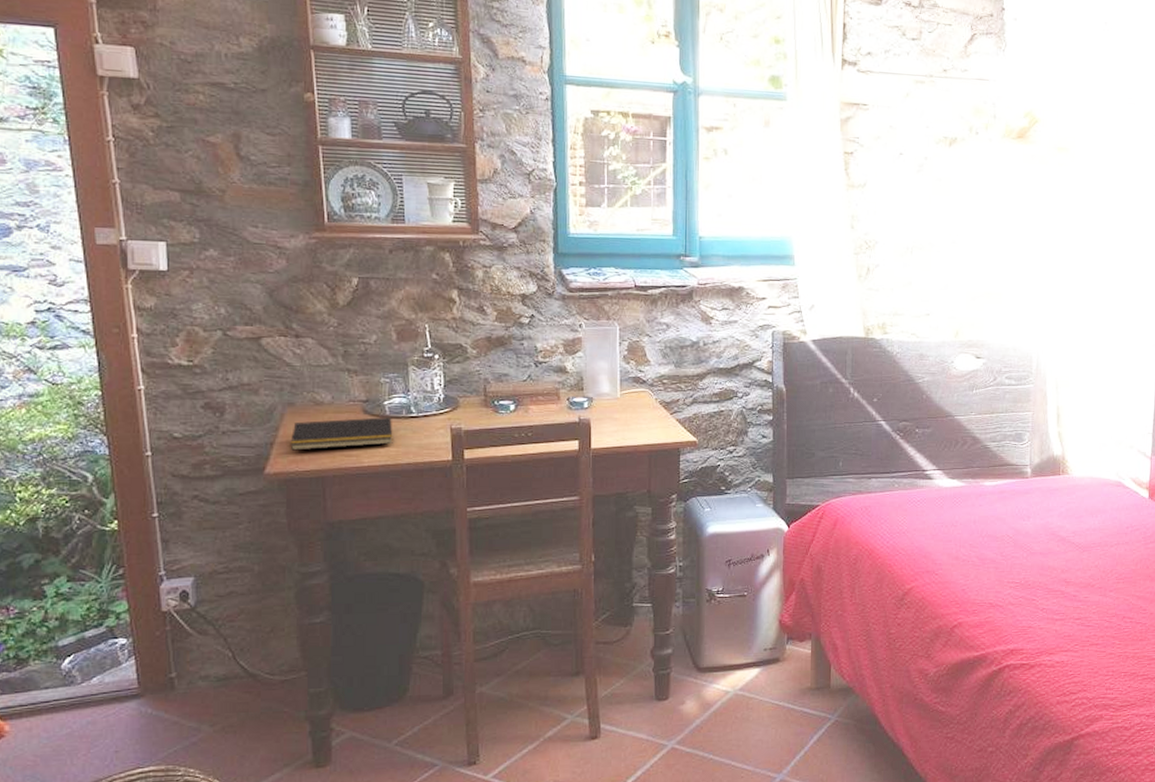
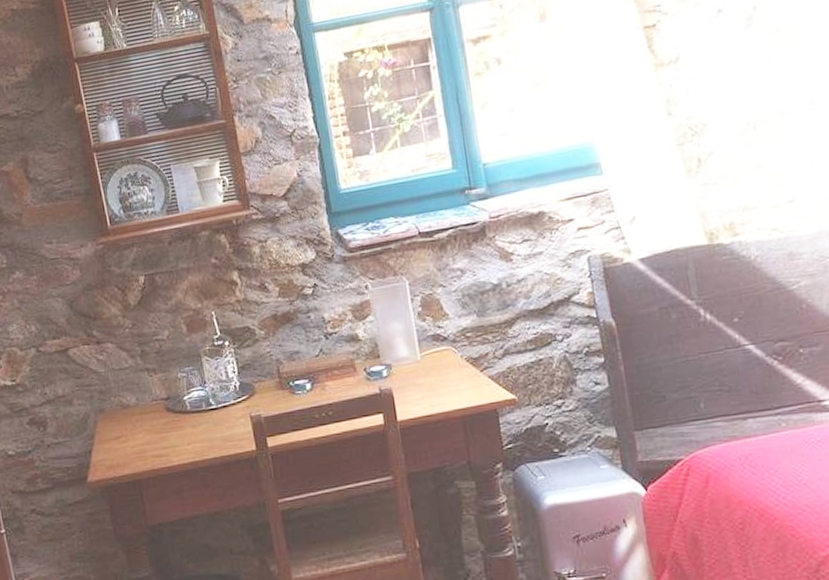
notepad: present [290,417,393,451] -> none [105,412,198,457]

